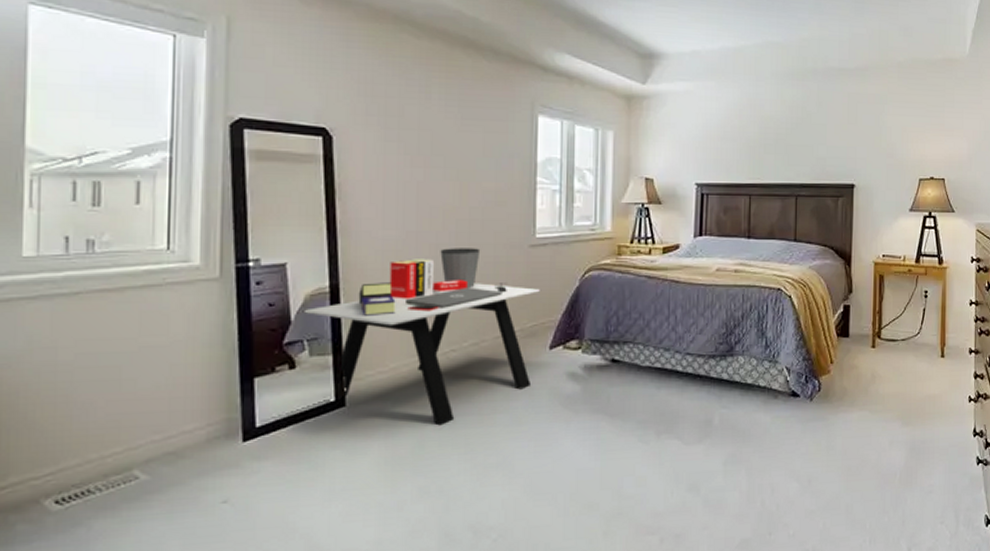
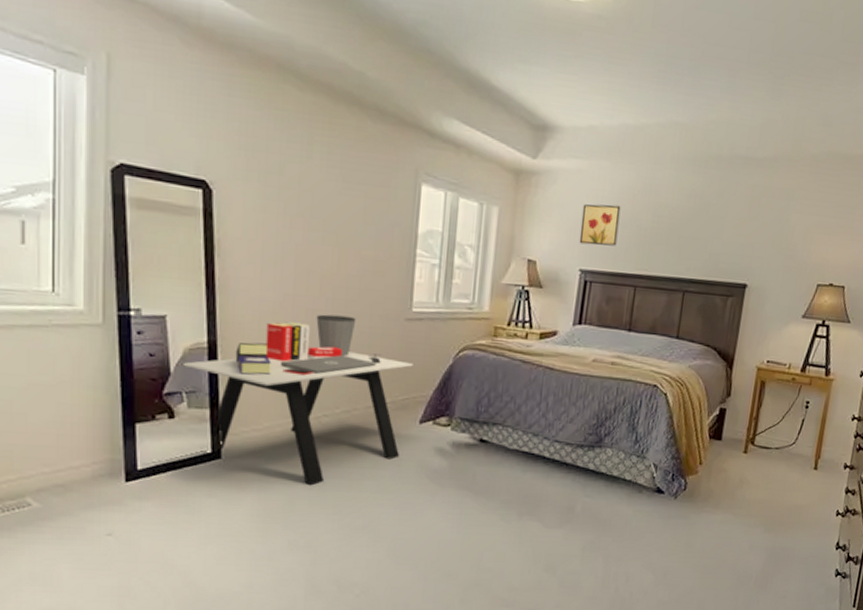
wall art: none [692,120,729,160] -> present [579,204,621,246]

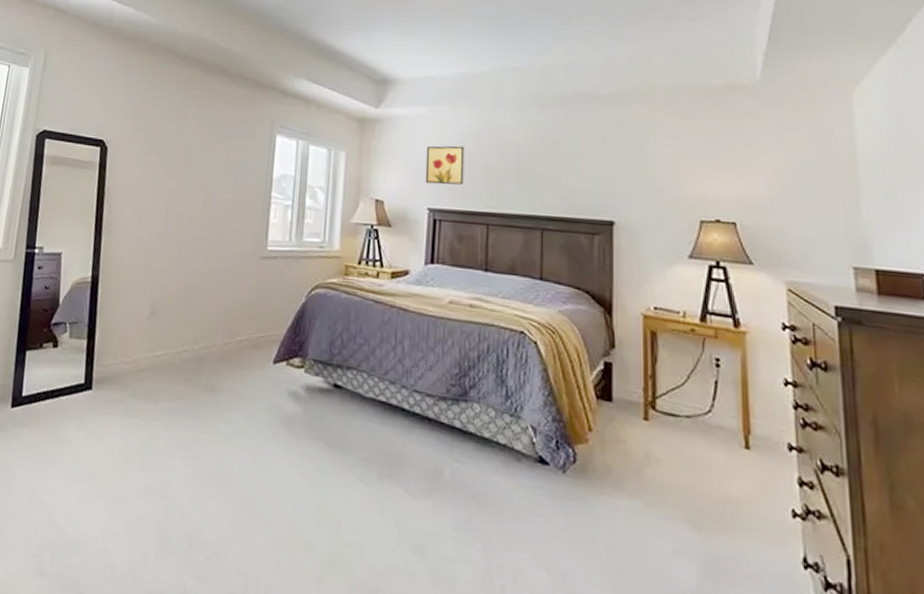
desk: present [182,314,413,486] -> none [69,252,268,424]

